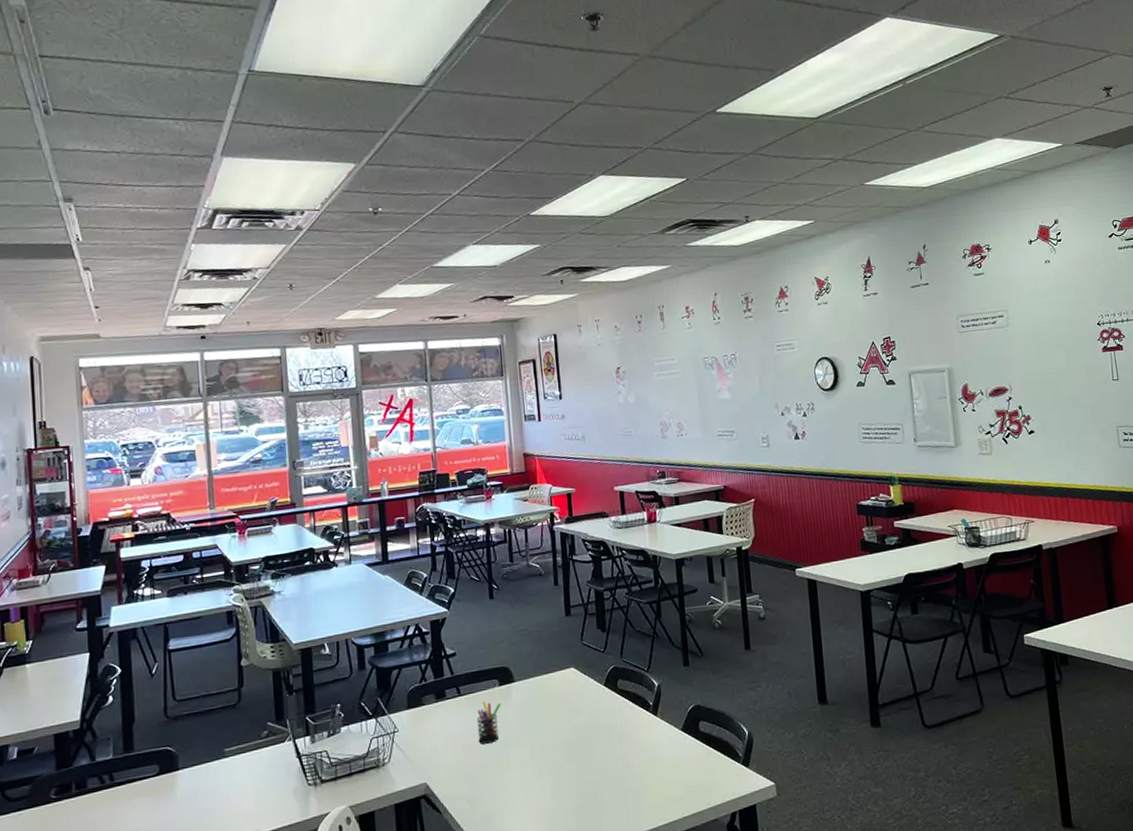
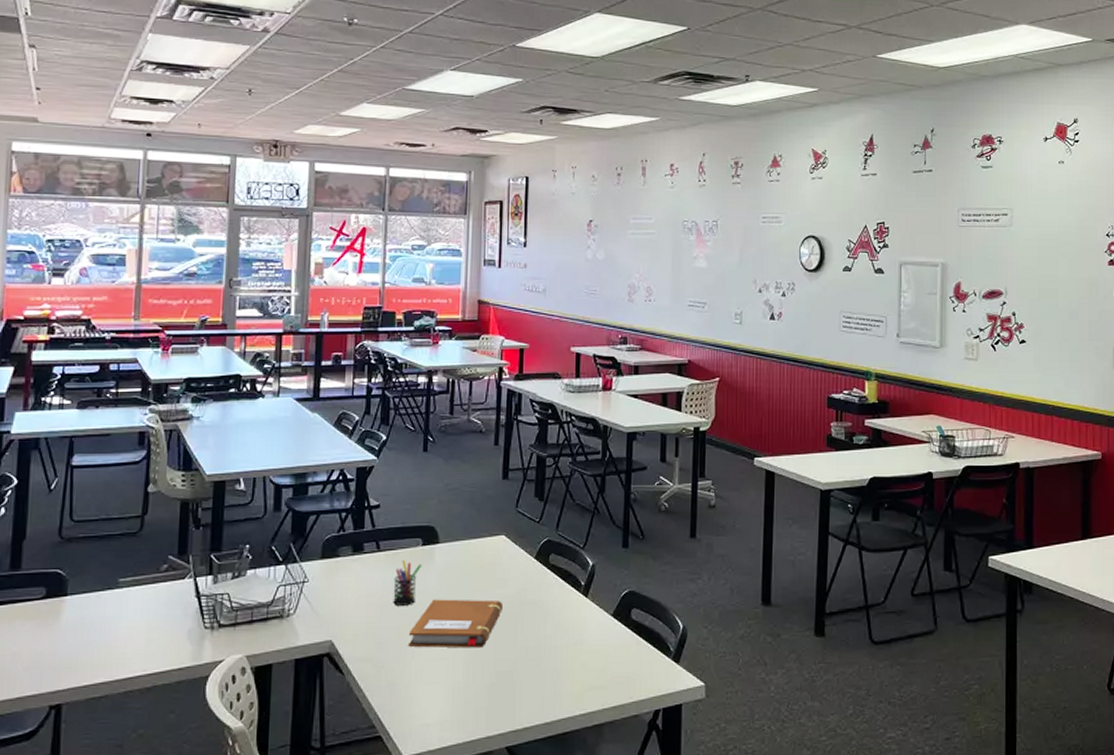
notebook: none [496,728,581,781] -> present [408,599,504,648]

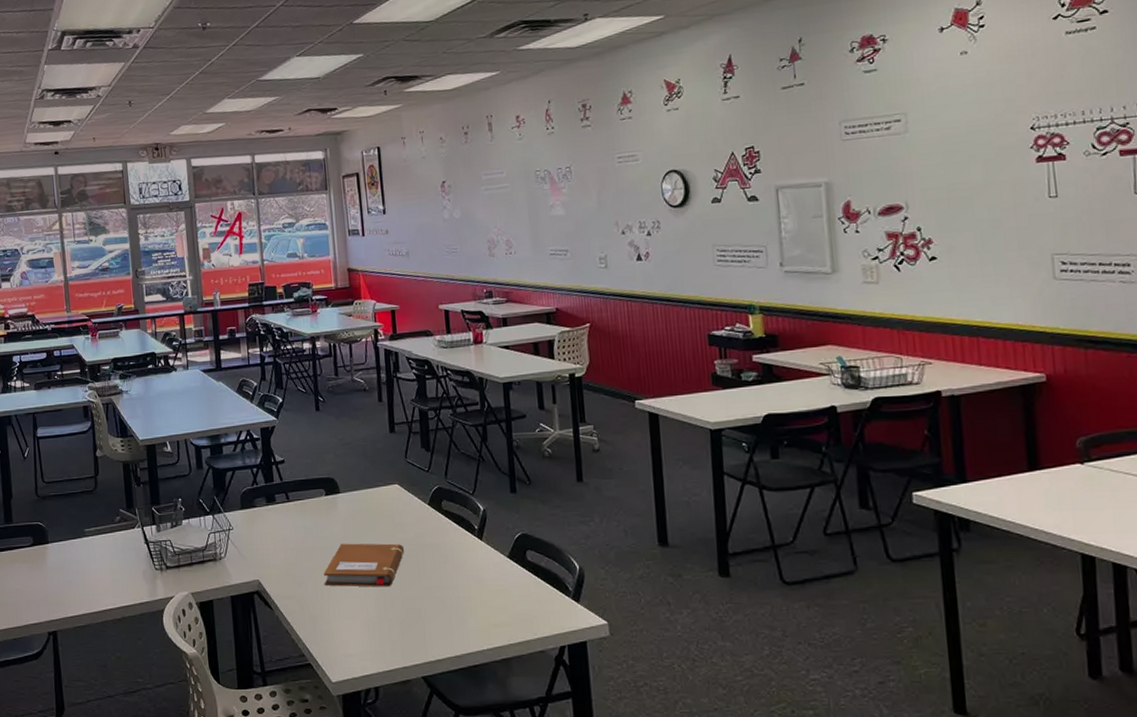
pen holder: present [393,560,422,606] -> none [304,509,328,550]

